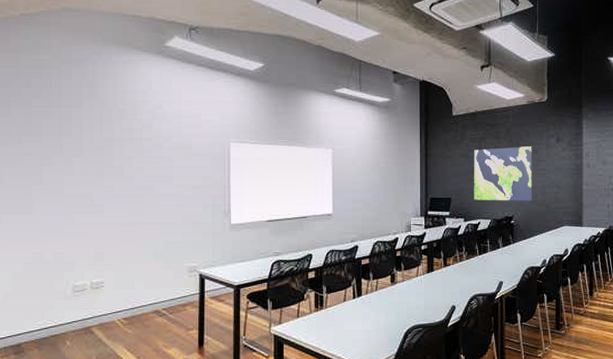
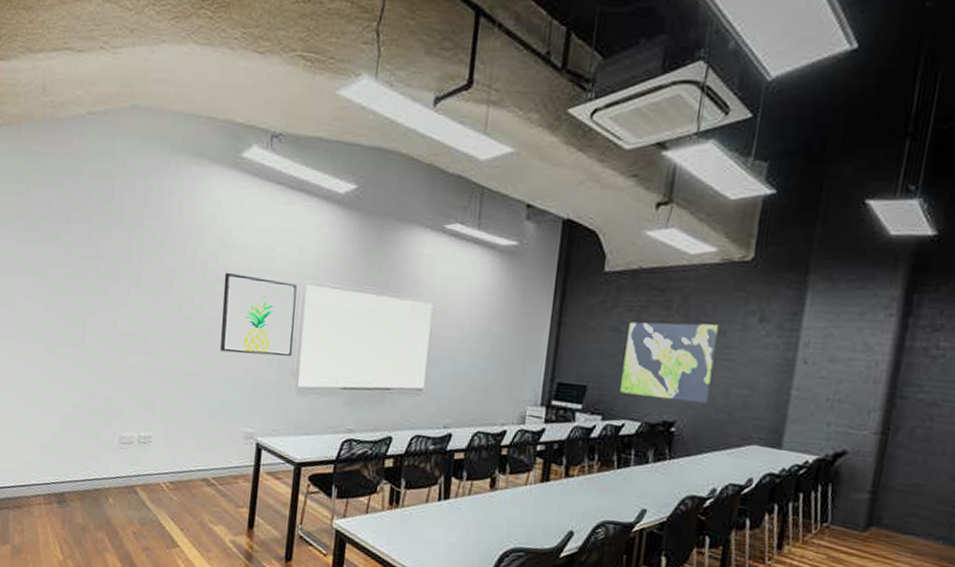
wall art: none [159,138,224,203] -> present [220,272,297,357]

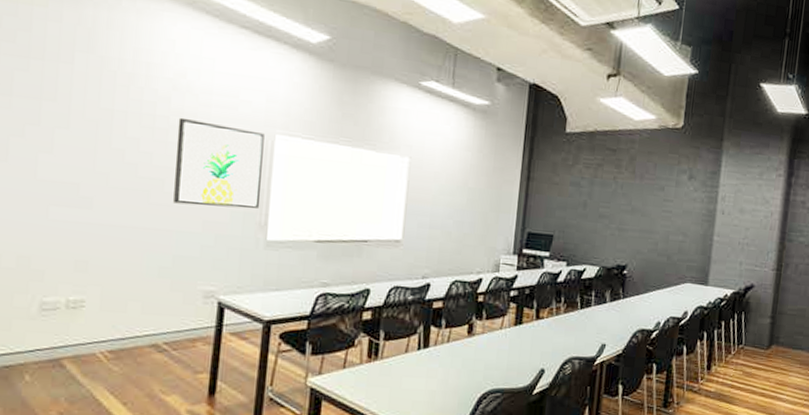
world map: present [620,322,719,404] -> none [581,177,659,249]

